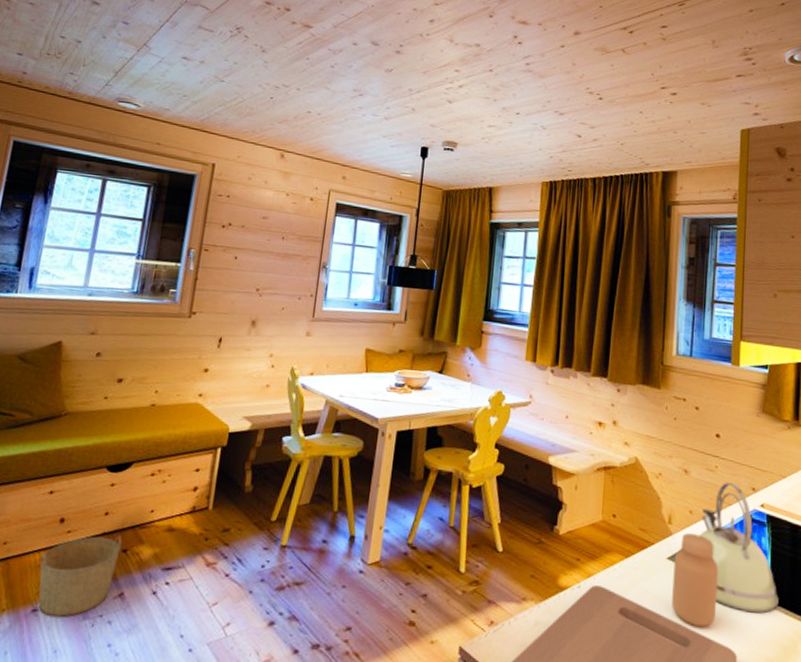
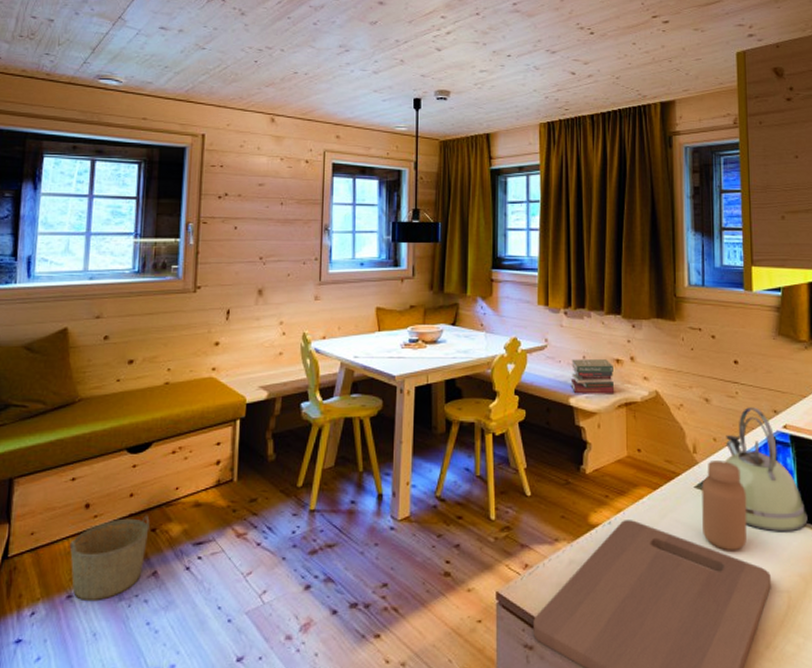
books: none [551,418,595,457] -> present [570,359,615,394]

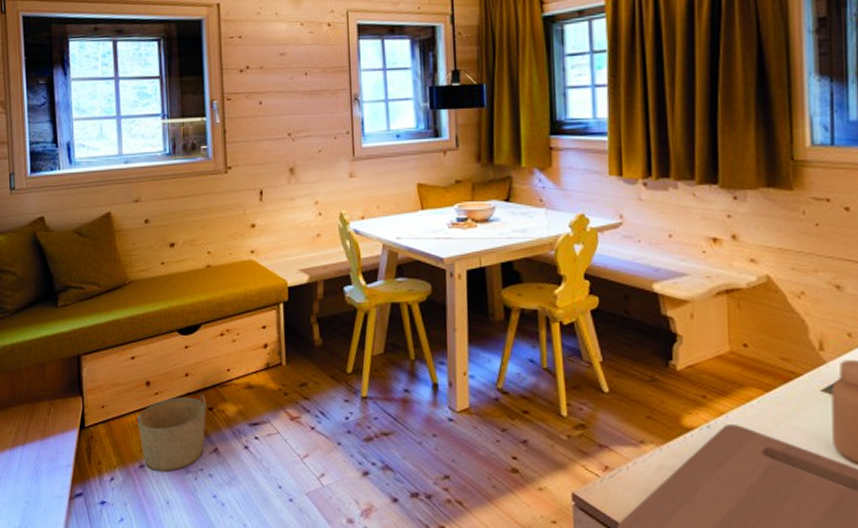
books: present [570,359,615,394] -> none [653,238,712,279]

